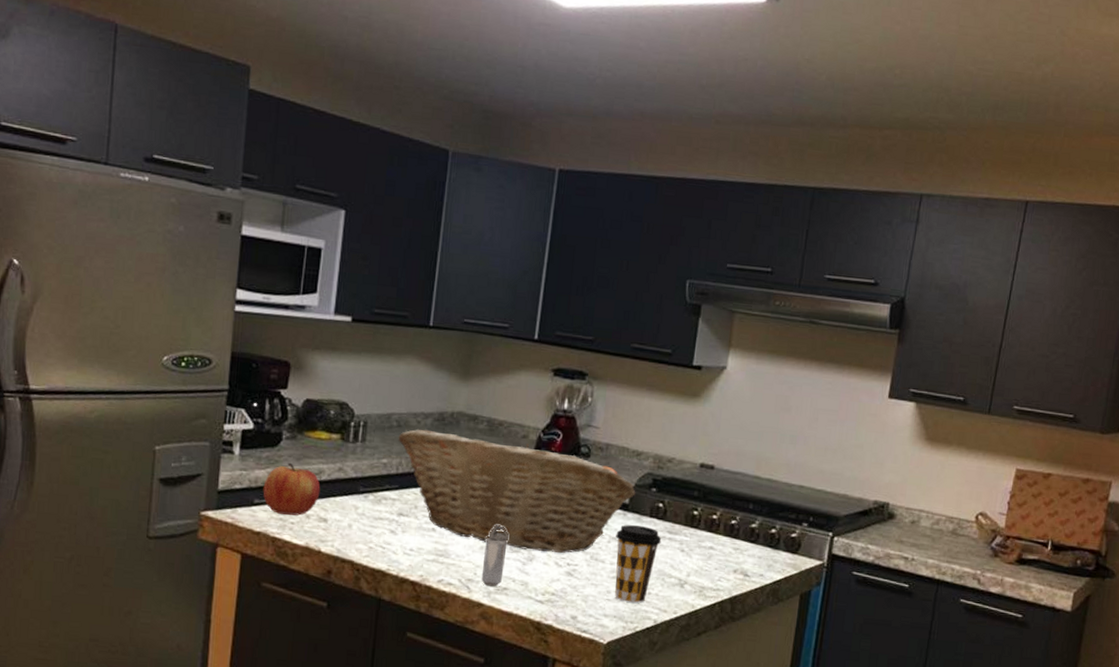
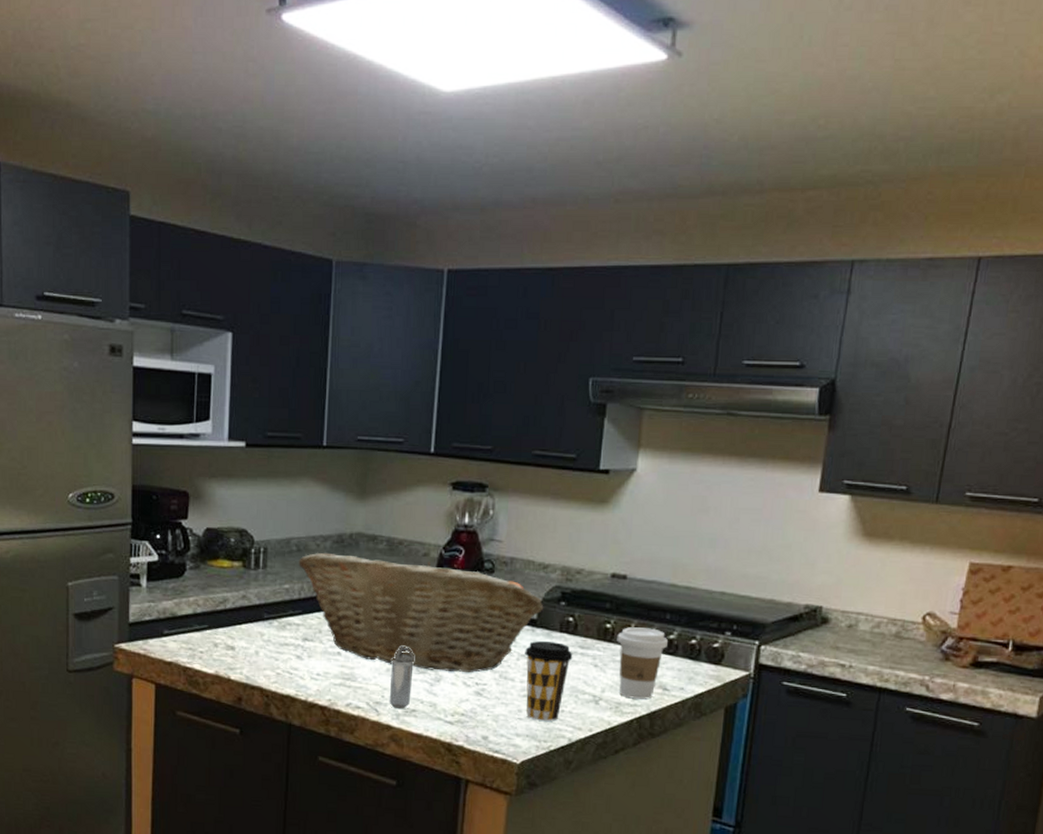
apple: present [263,463,321,516] -> none [171,593,226,645]
coffee cup: none [703,515,750,585] -> present [617,627,668,700]

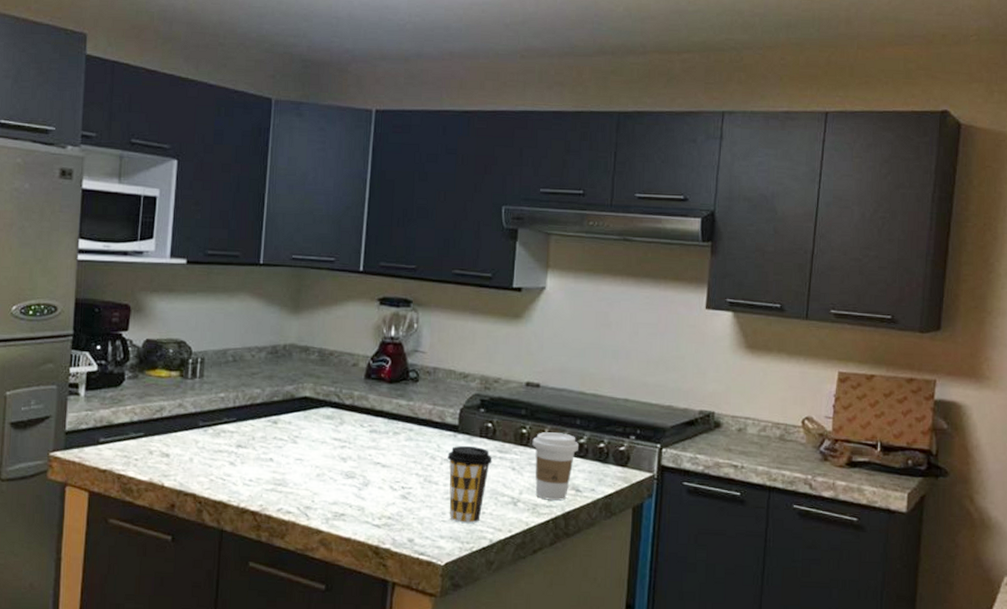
fruit basket: present [298,552,544,673] -> none [234,362,465,478]
shaker: present [389,646,415,709] -> none [319,452,344,513]

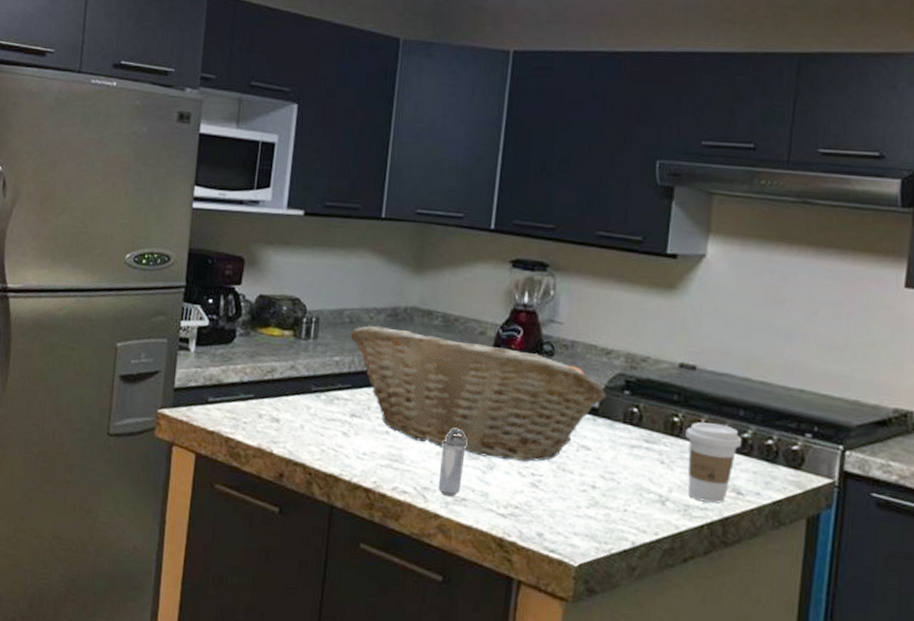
fruit basket: none [234,362,465,478] -> present [350,325,606,462]
shaker: none [319,452,344,513] -> present [438,429,468,497]
coffee cup: present [447,446,493,523] -> none [585,431,638,521]

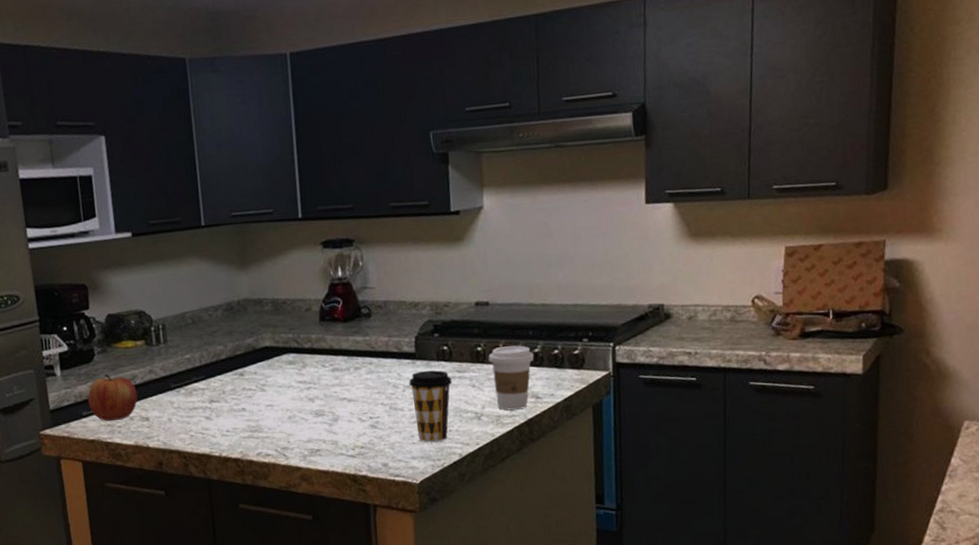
apple: none [217,360,273,415] -> present [87,374,138,421]
fruit basket: present [350,325,606,462] -> none [195,316,420,412]
shaker: present [438,429,468,497] -> none [291,394,314,451]
coffee cup: none [585,431,638,521] -> present [409,370,452,442]

